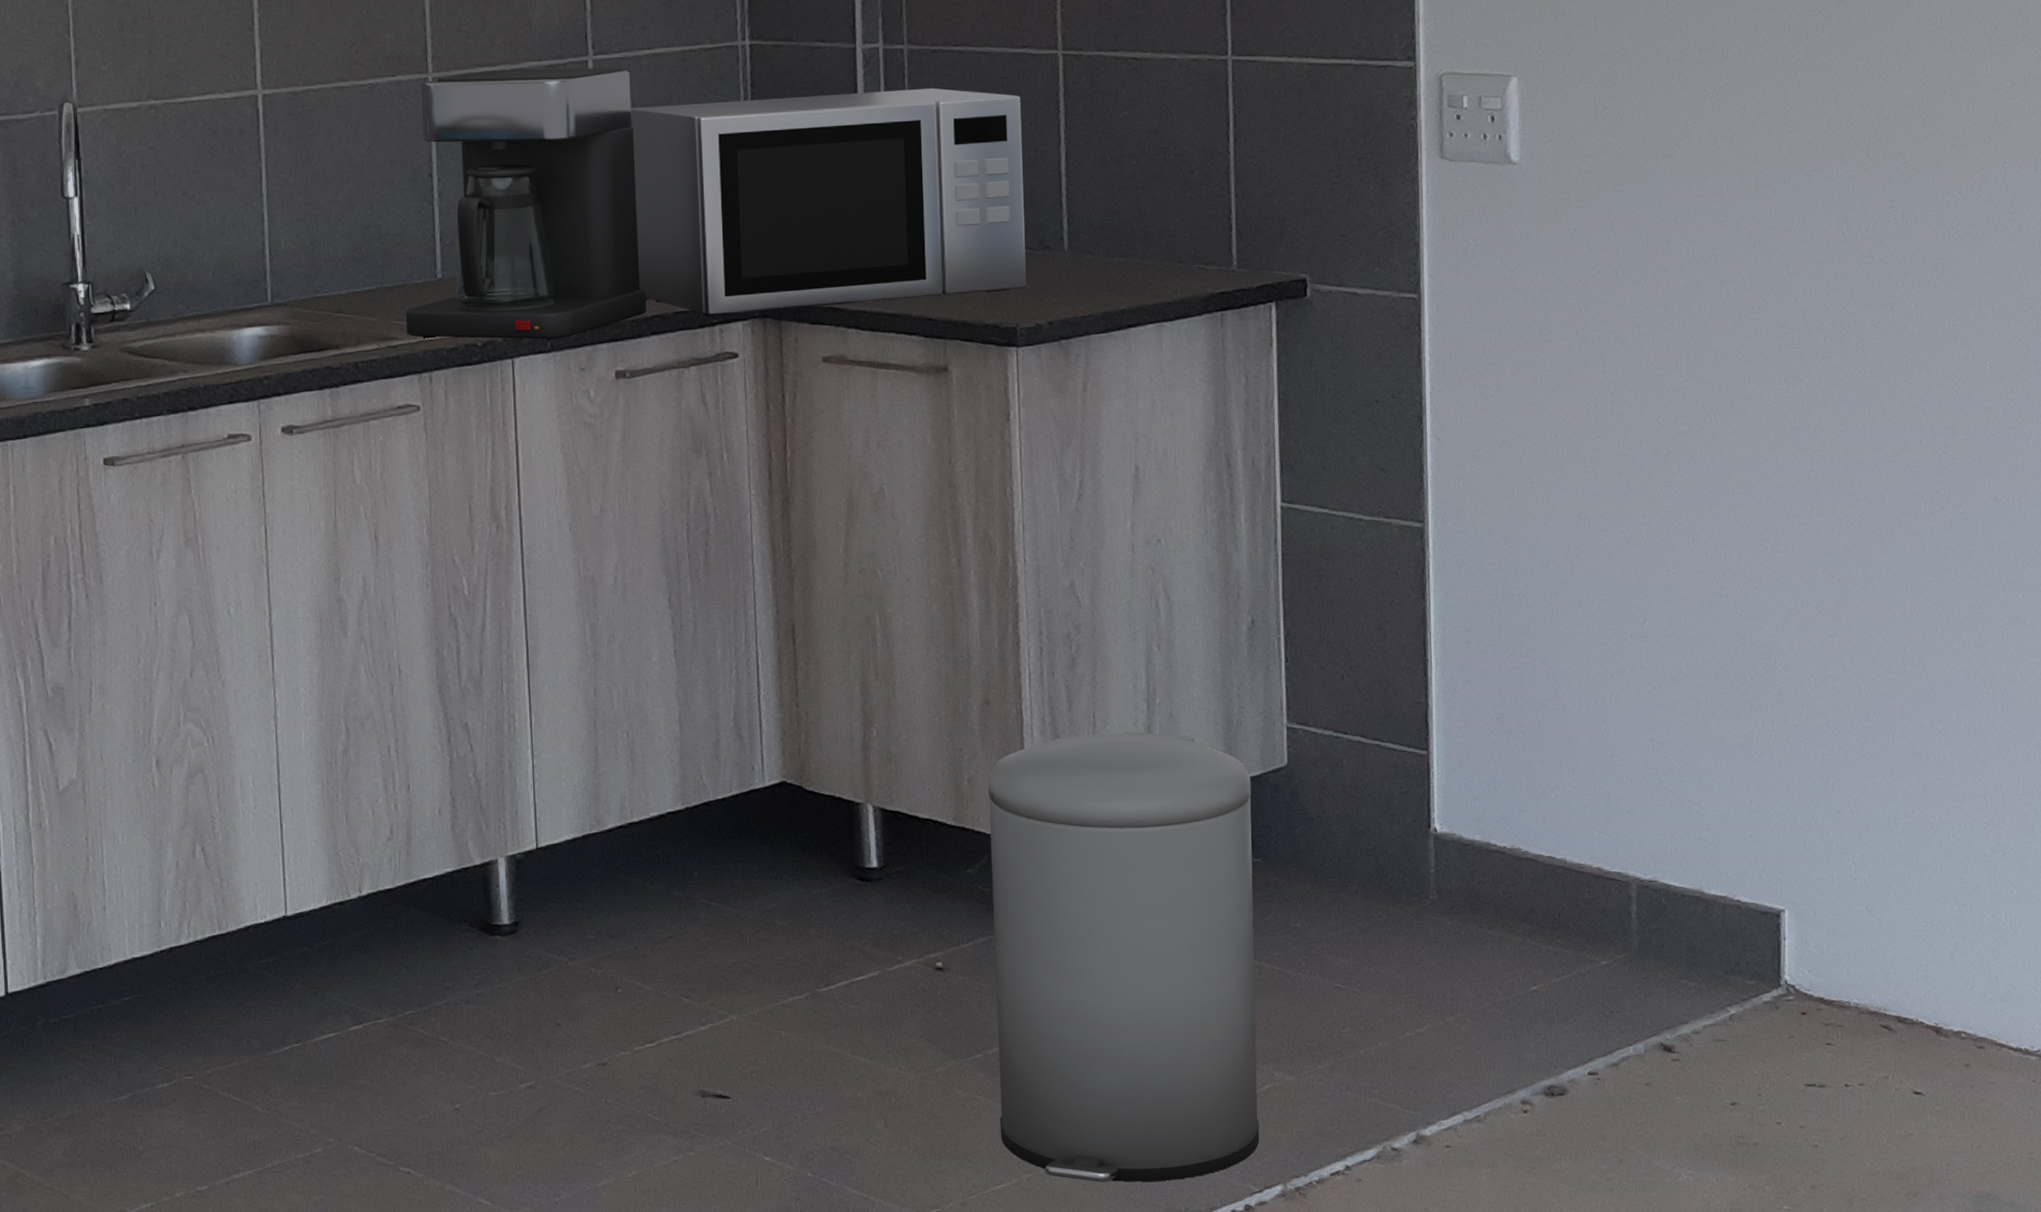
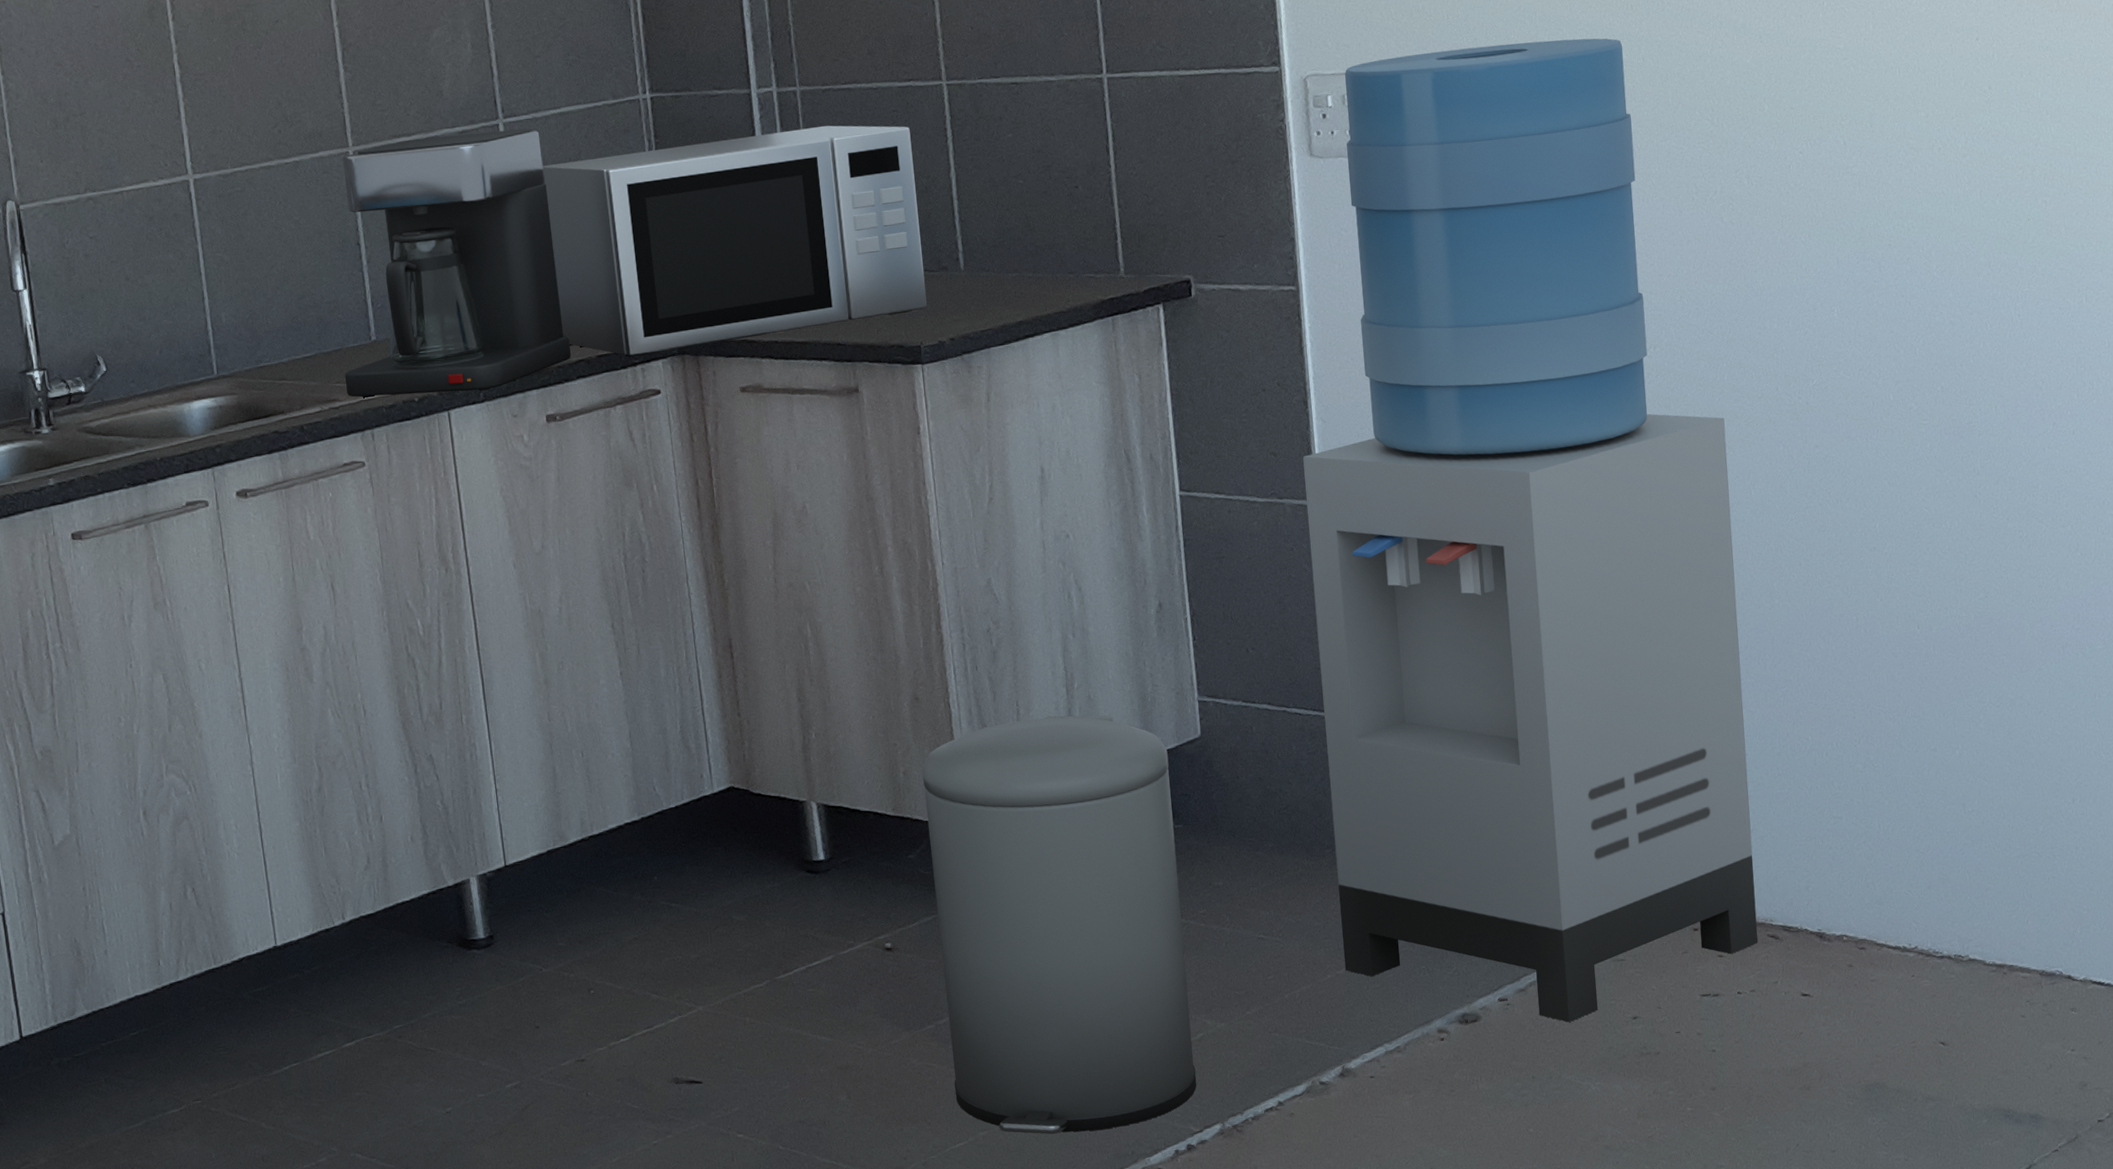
water cooler: none [1413,55,1870,1103] -> present [1303,38,1759,1022]

